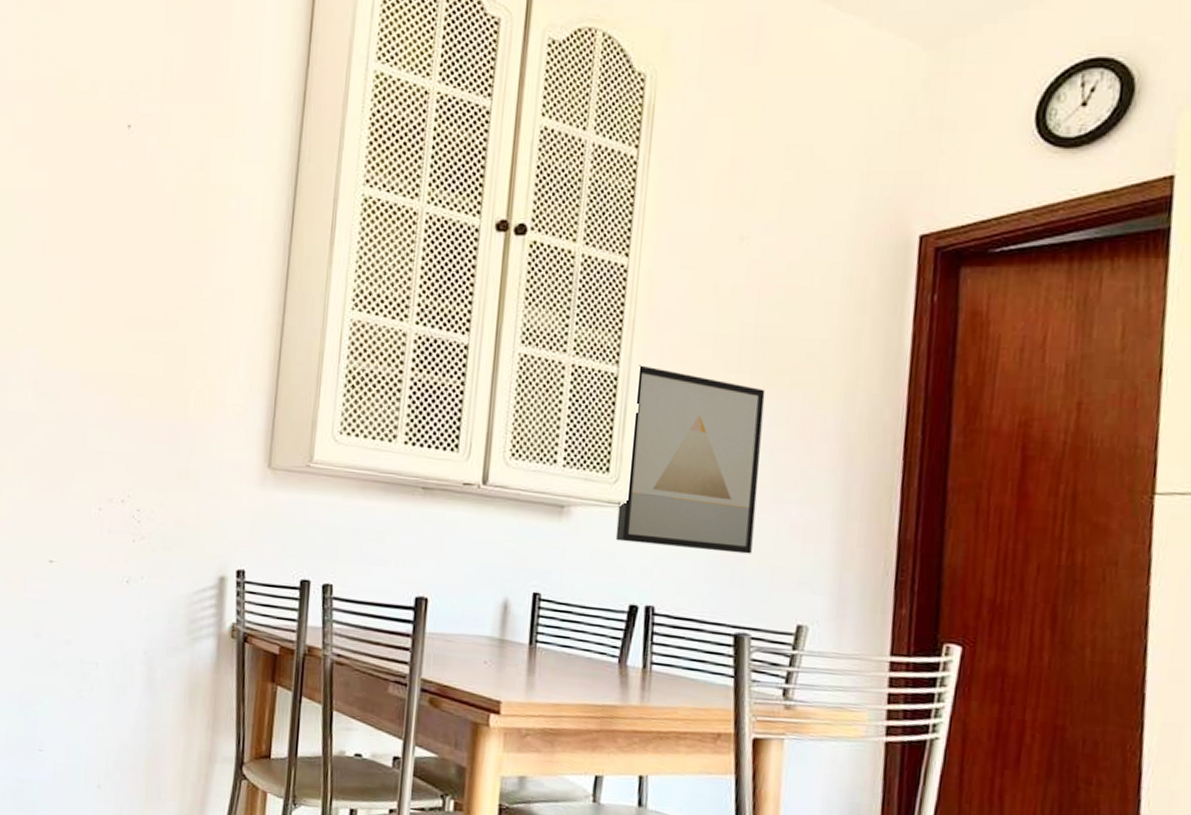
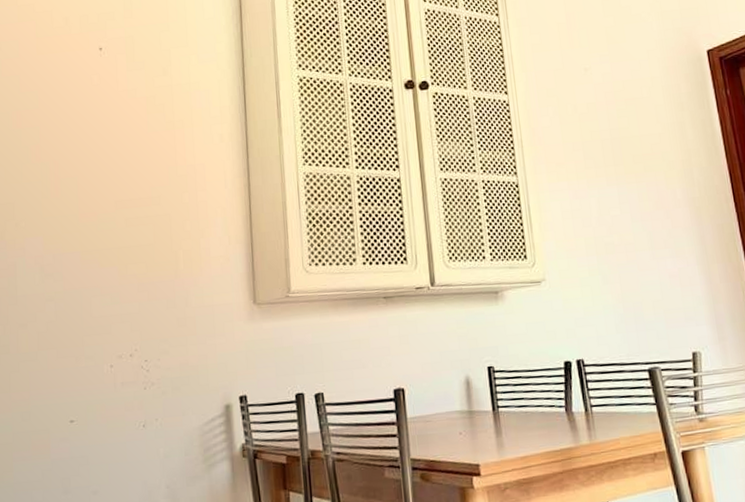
wall art: present [615,365,765,554] -> none [532,172,646,312]

